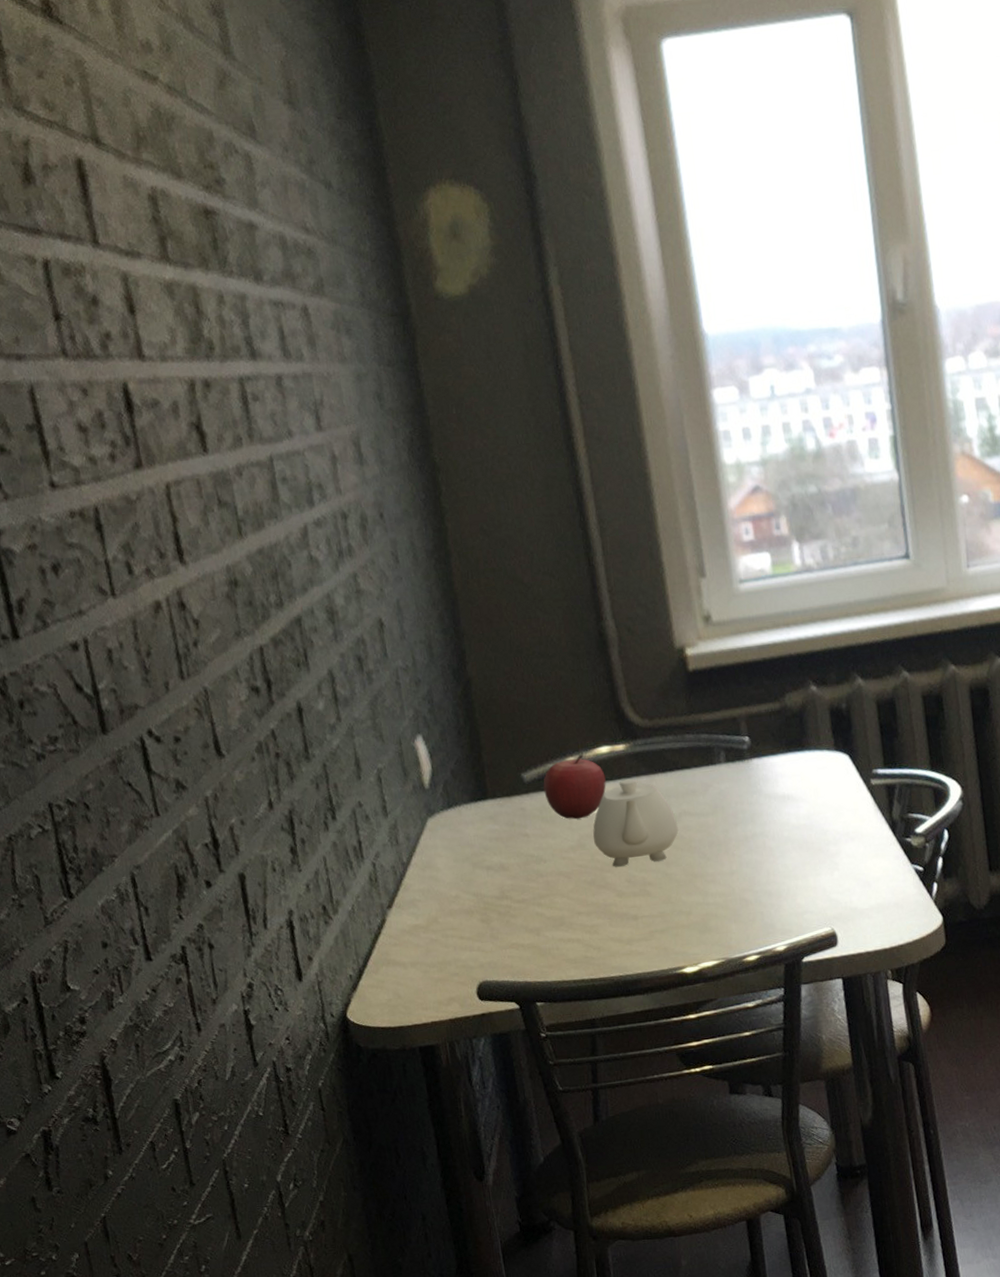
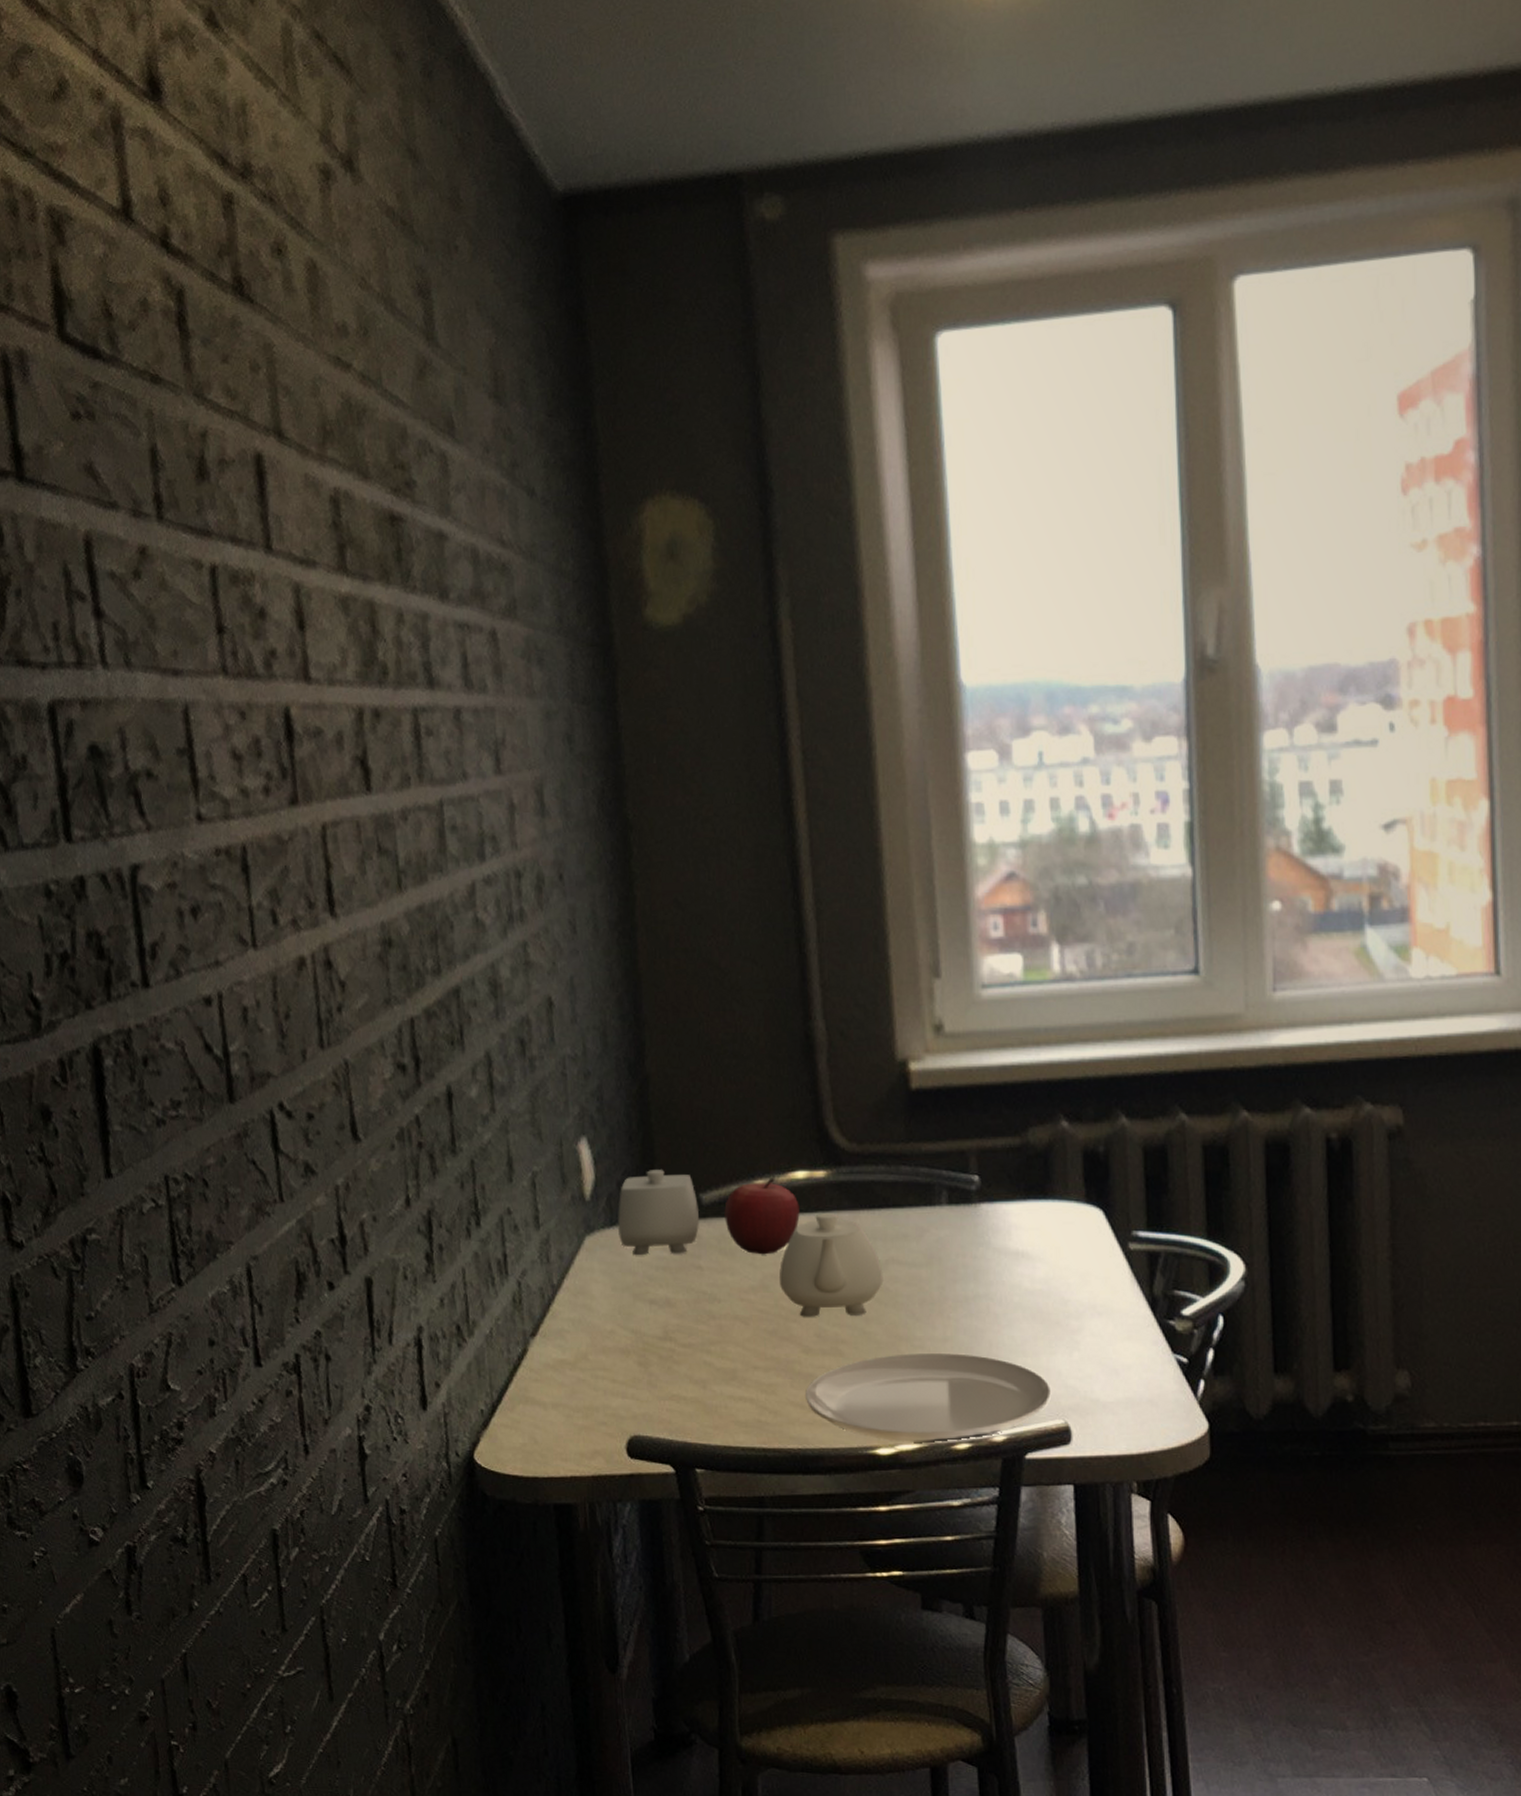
sugar bowl: none [453,756,523,830] -> present [617,1170,699,1255]
plate: none [622,883,819,961] -> present [806,1353,1051,1442]

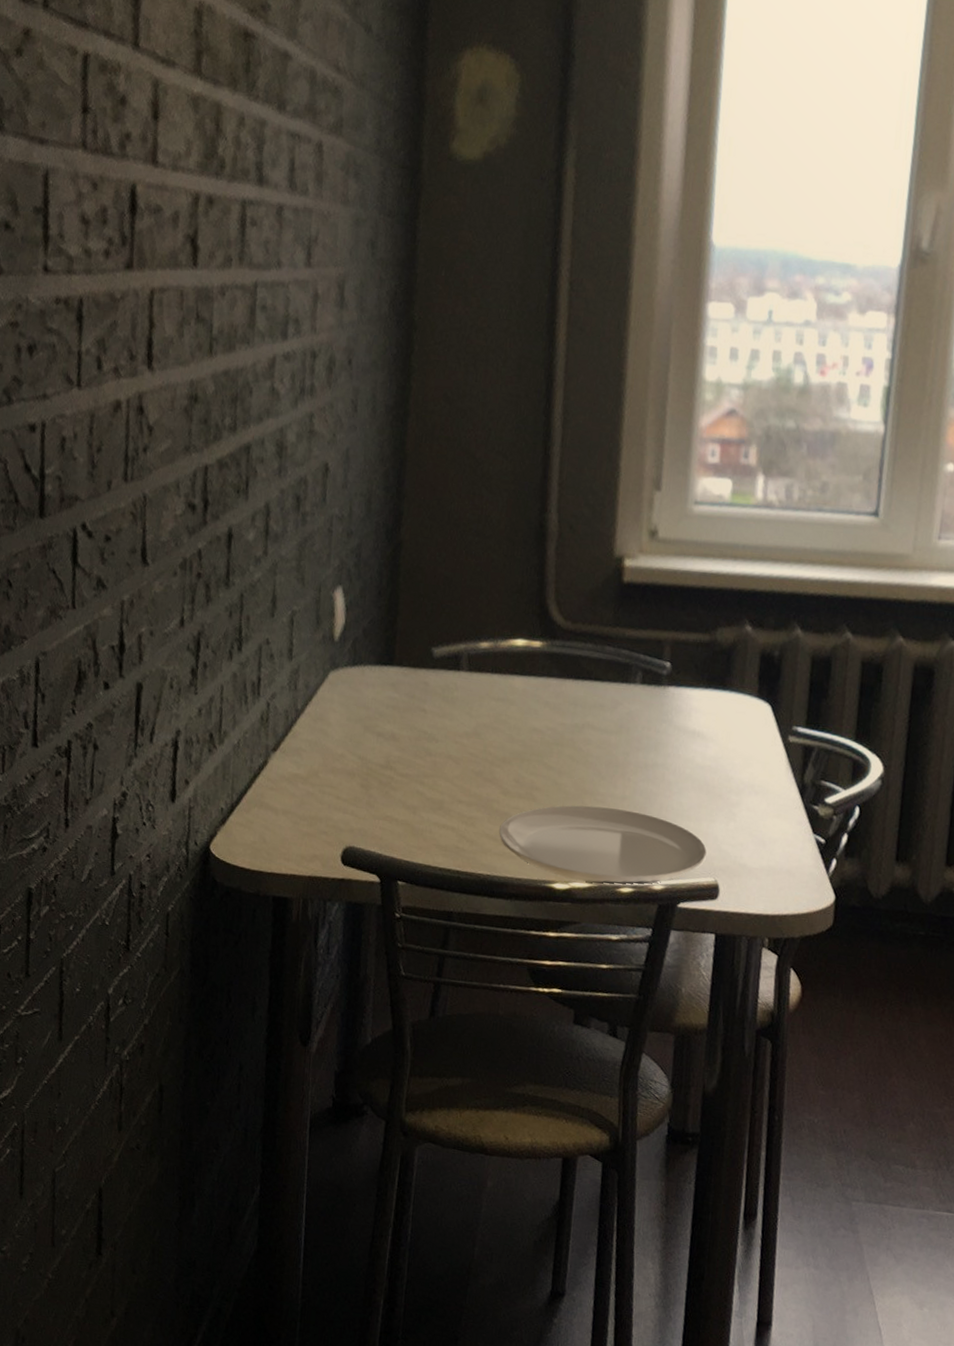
sugar bowl: present [617,1170,699,1255] -> none [358,622,430,696]
fruit: present [724,1177,800,1255] -> none [450,642,516,707]
teapot: present [778,1213,884,1317] -> none [489,678,579,769]

